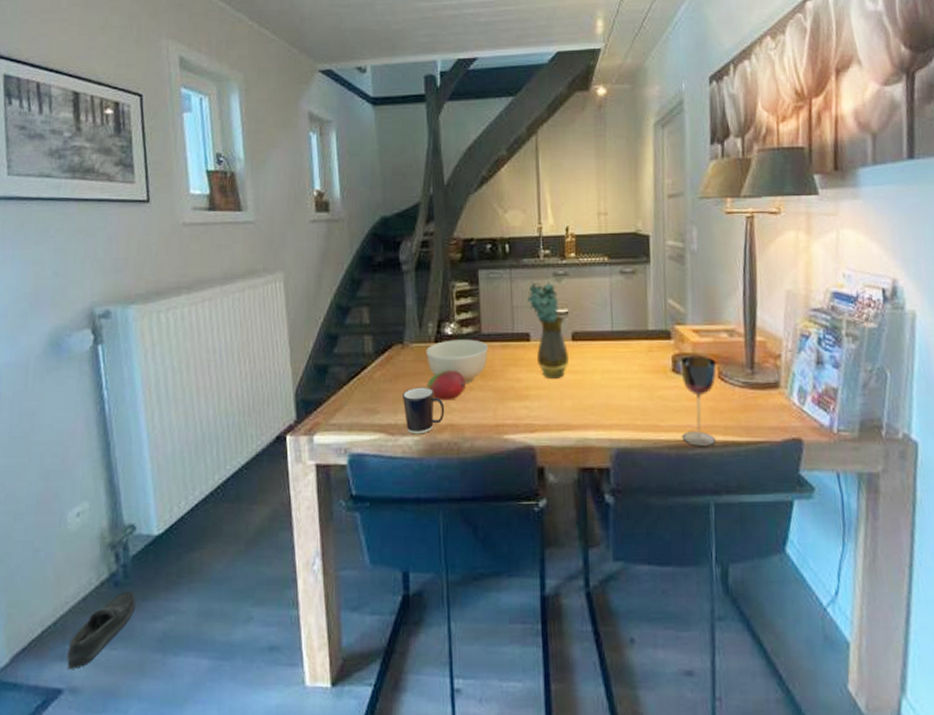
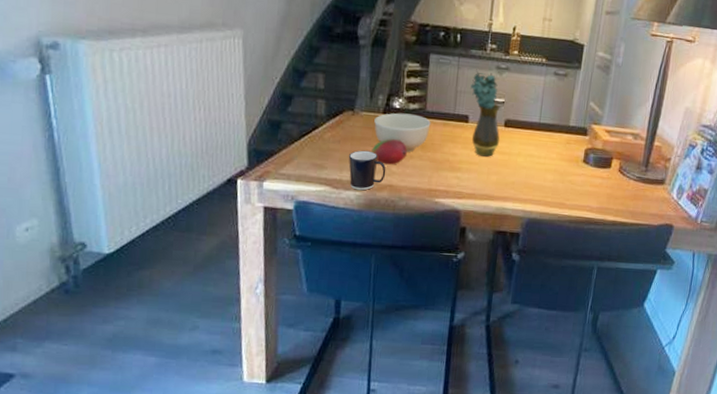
shoe: present [67,591,136,670] -> none [18,298,87,359]
wineglass: present [680,355,717,446] -> none [581,150,619,223]

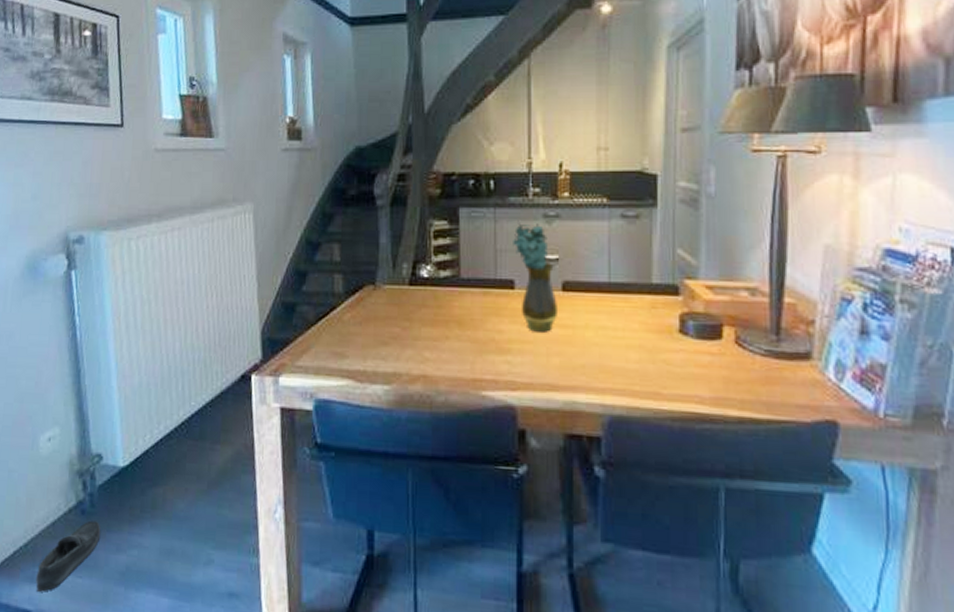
shoe: none [18,298,87,359] -> present [36,520,101,593]
mug: present [348,150,386,191] -> none [372,332,418,384]
fruit: present [371,139,407,165] -> none [399,316,441,349]
bowl: present [374,113,431,152] -> none [399,283,468,331]

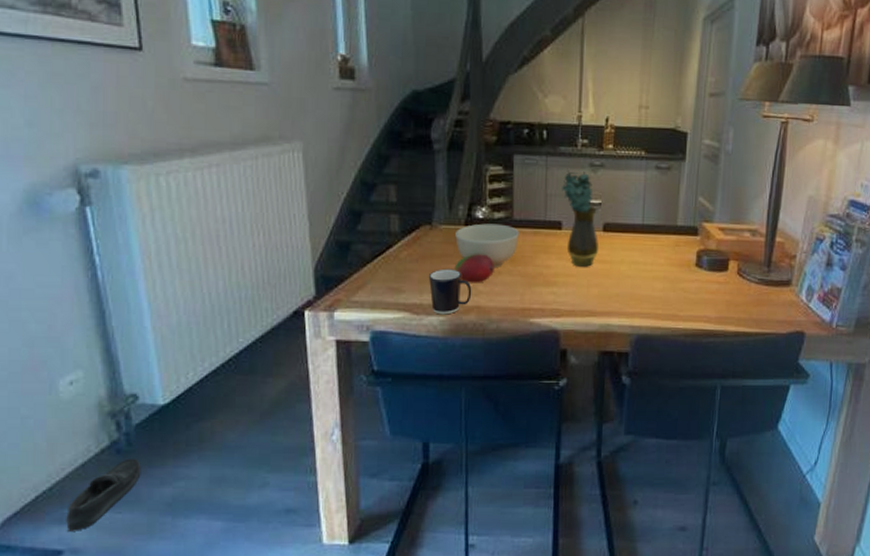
mug: none [372,332,418,384] -> present [428,268,472,315]
bowl: none [399,283,468,331] -> present [455,223,520,267]
fruit: none [399,316,441,349] -> present [454,254,494,283]

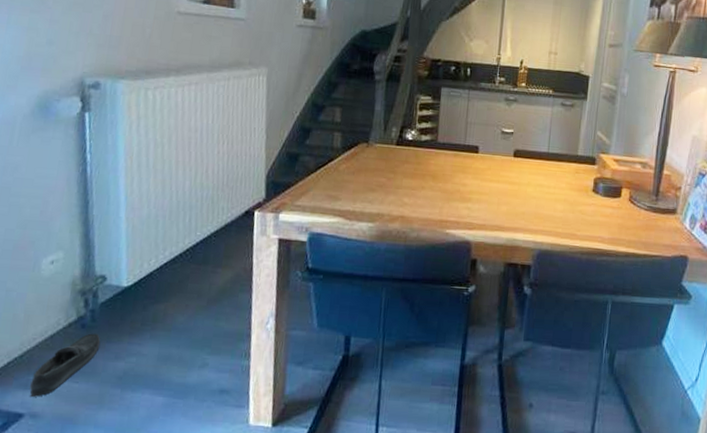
mug: present [428,268,472,315] -> none [362,181,399,222]
fruit: present [454,254,494,283] -> none [384,170,419,196]
bowl: present [455,223,520,267] -> none [387,144,442,183]
vase: present [562,168,600,267] -> none [480,101,510,187]

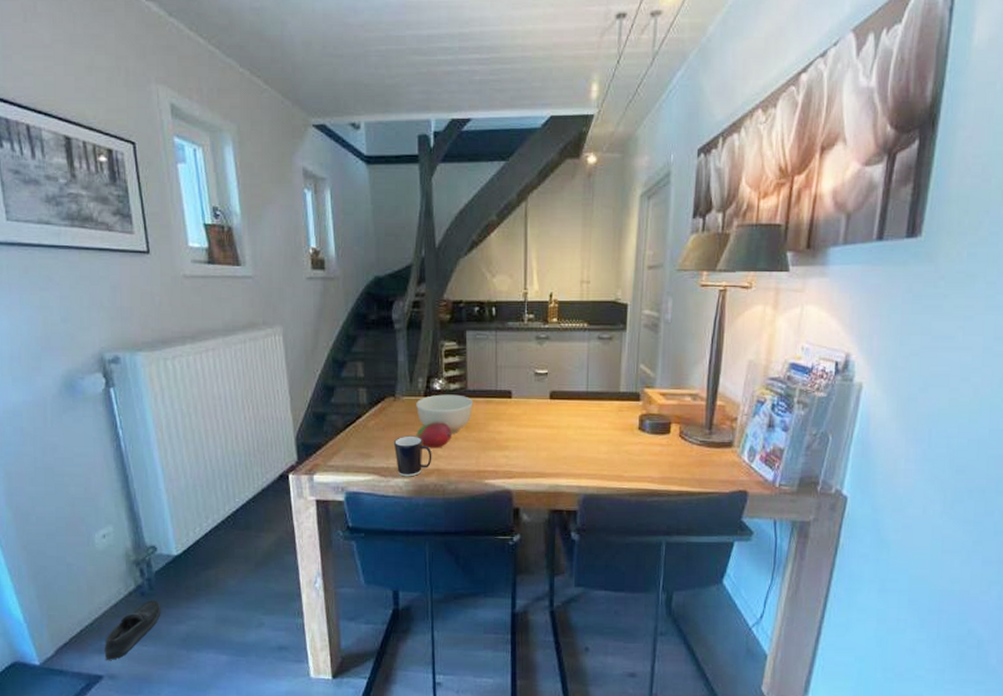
mug: none [362,181,399,222] -> present [393,435,432,477]
fruit: none [384,170,419,196] -> present [416,422,451,448]
bowl: none [387,144,442,183] -> present [416,394,473,434]

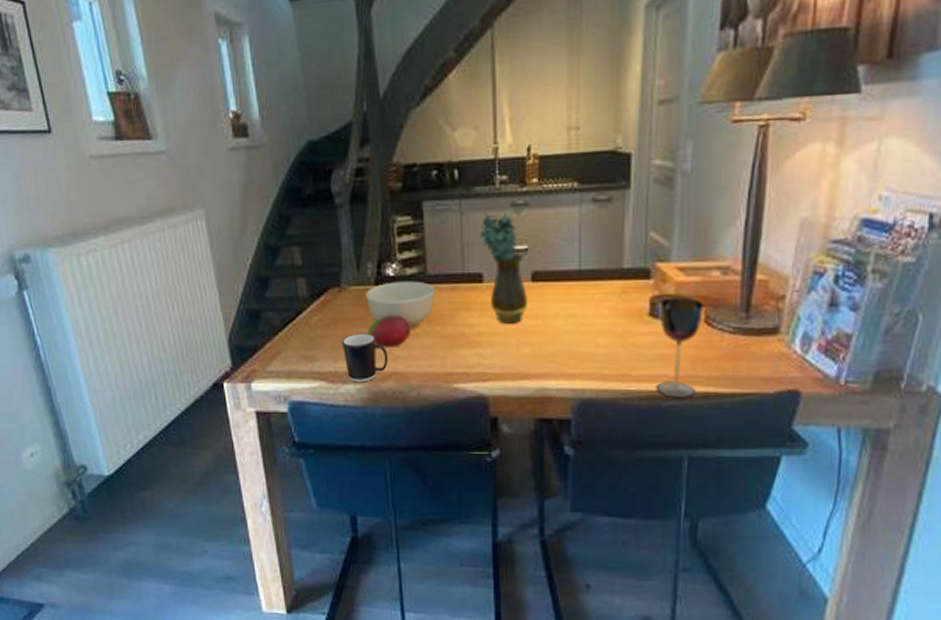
shoe: present [104,600,161,661] -> none [42,524,97,589]
vase: none [511,341,547,432] -> present [480,211,529,324]
wineglass: none [642,416,678,494] -> present [656,297,703,397]

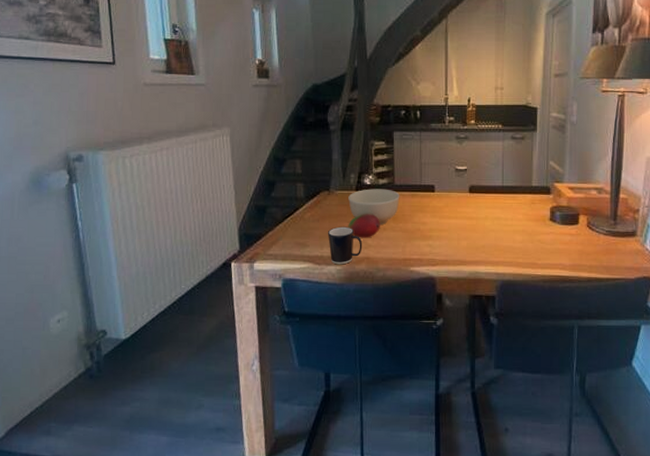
vase: present [480,211,529,324] -> none [434,141,467,223]
wineglass: present [656,297,703,397] -> none [555,208,586,281]

